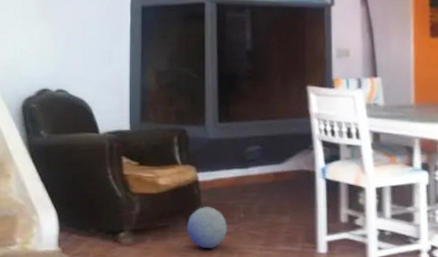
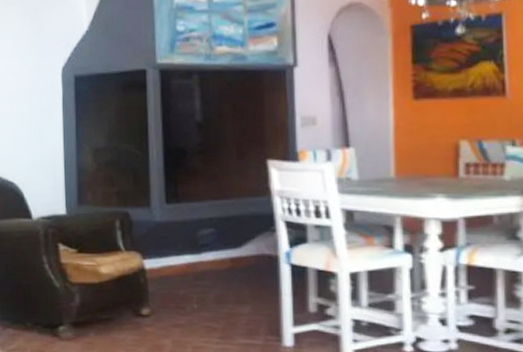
ball: present [187,206,227,248] -> none [134,296,179,342]

